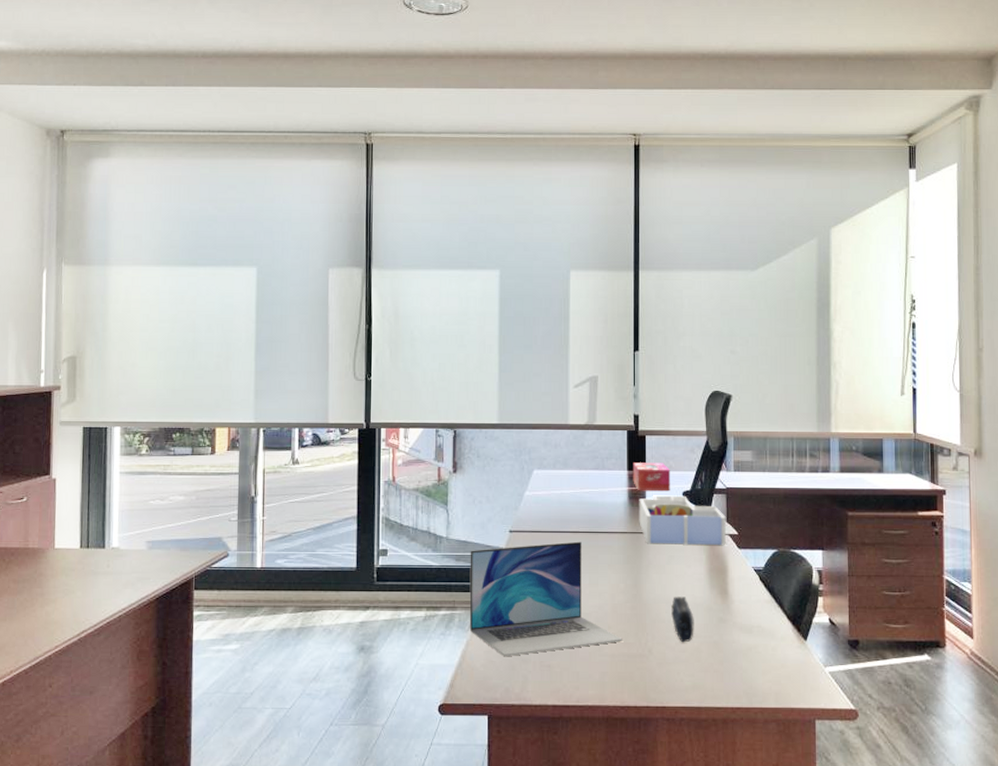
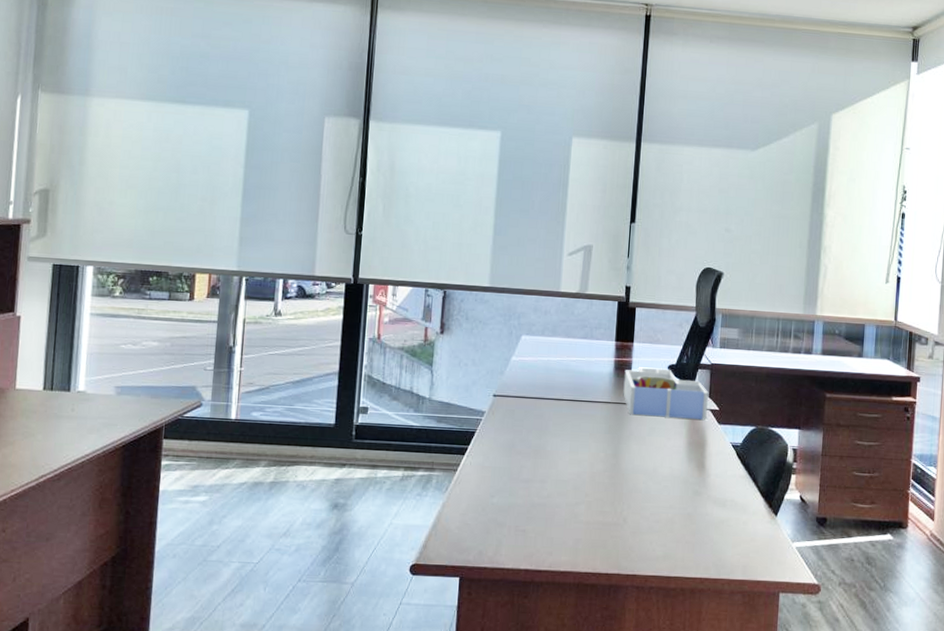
laptop: present [469,541,622,657] -> none [446,408,599,520]
tissue box: present [633,463,671,492] -> none [620,334,658,364]
pencil case: present [671,597,694,643] -> none [648,468,670,514]

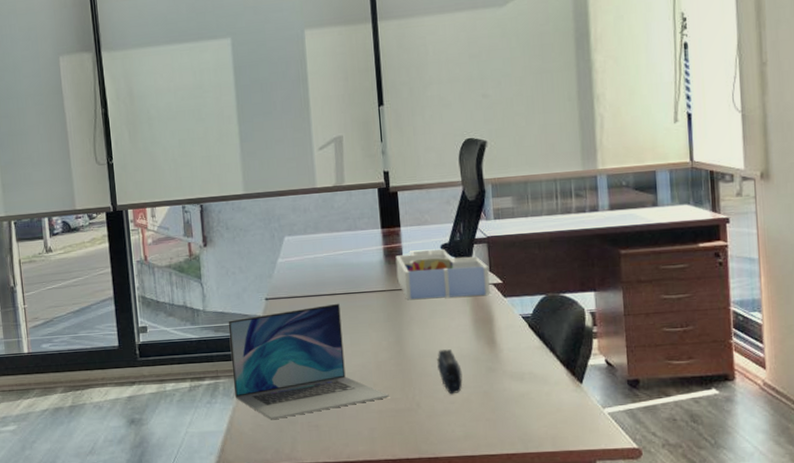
laptop: none [446,408,599,520] -> present [228,303,389,420]
pencil case: none [648,468,670,514] -> present [437,349,463,395]

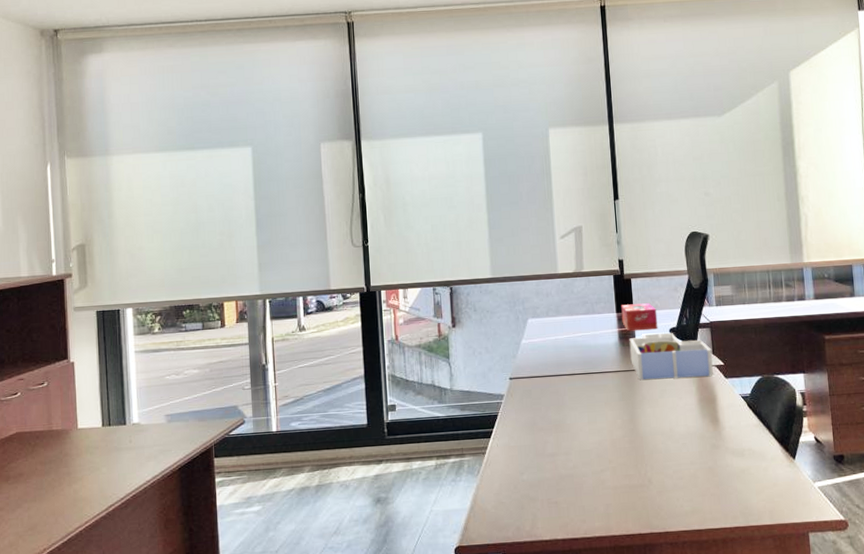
laptop: present [228,303,389,420] -> none [474,383,623,498]
tissue box: none [386,217,428,248] -> present [621,303,658,331]
pencil case: present [437,349,463,395] -> none [667,427,690,471]

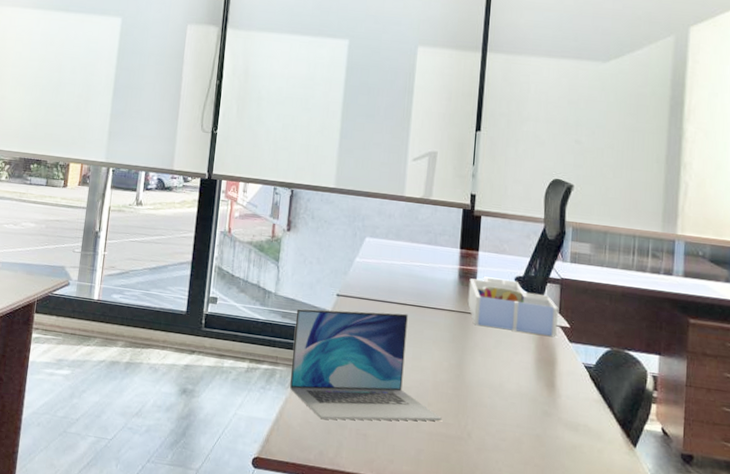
laptop: none [474,383,623,498] -> present [289,309,442,421]
tissue box: present [621,303,658,331] -> none [464,241,504,275]

